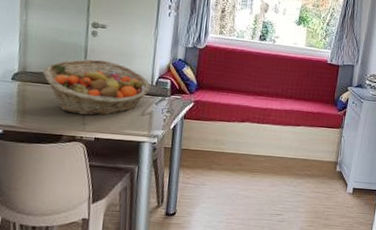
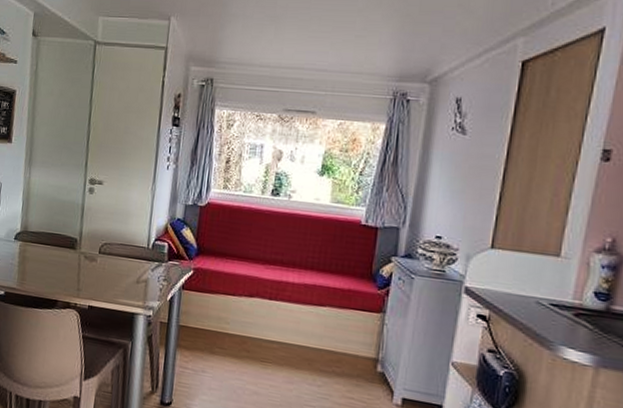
fruit basket: present [43,59,151,116] -> none [42,218,147,281]

